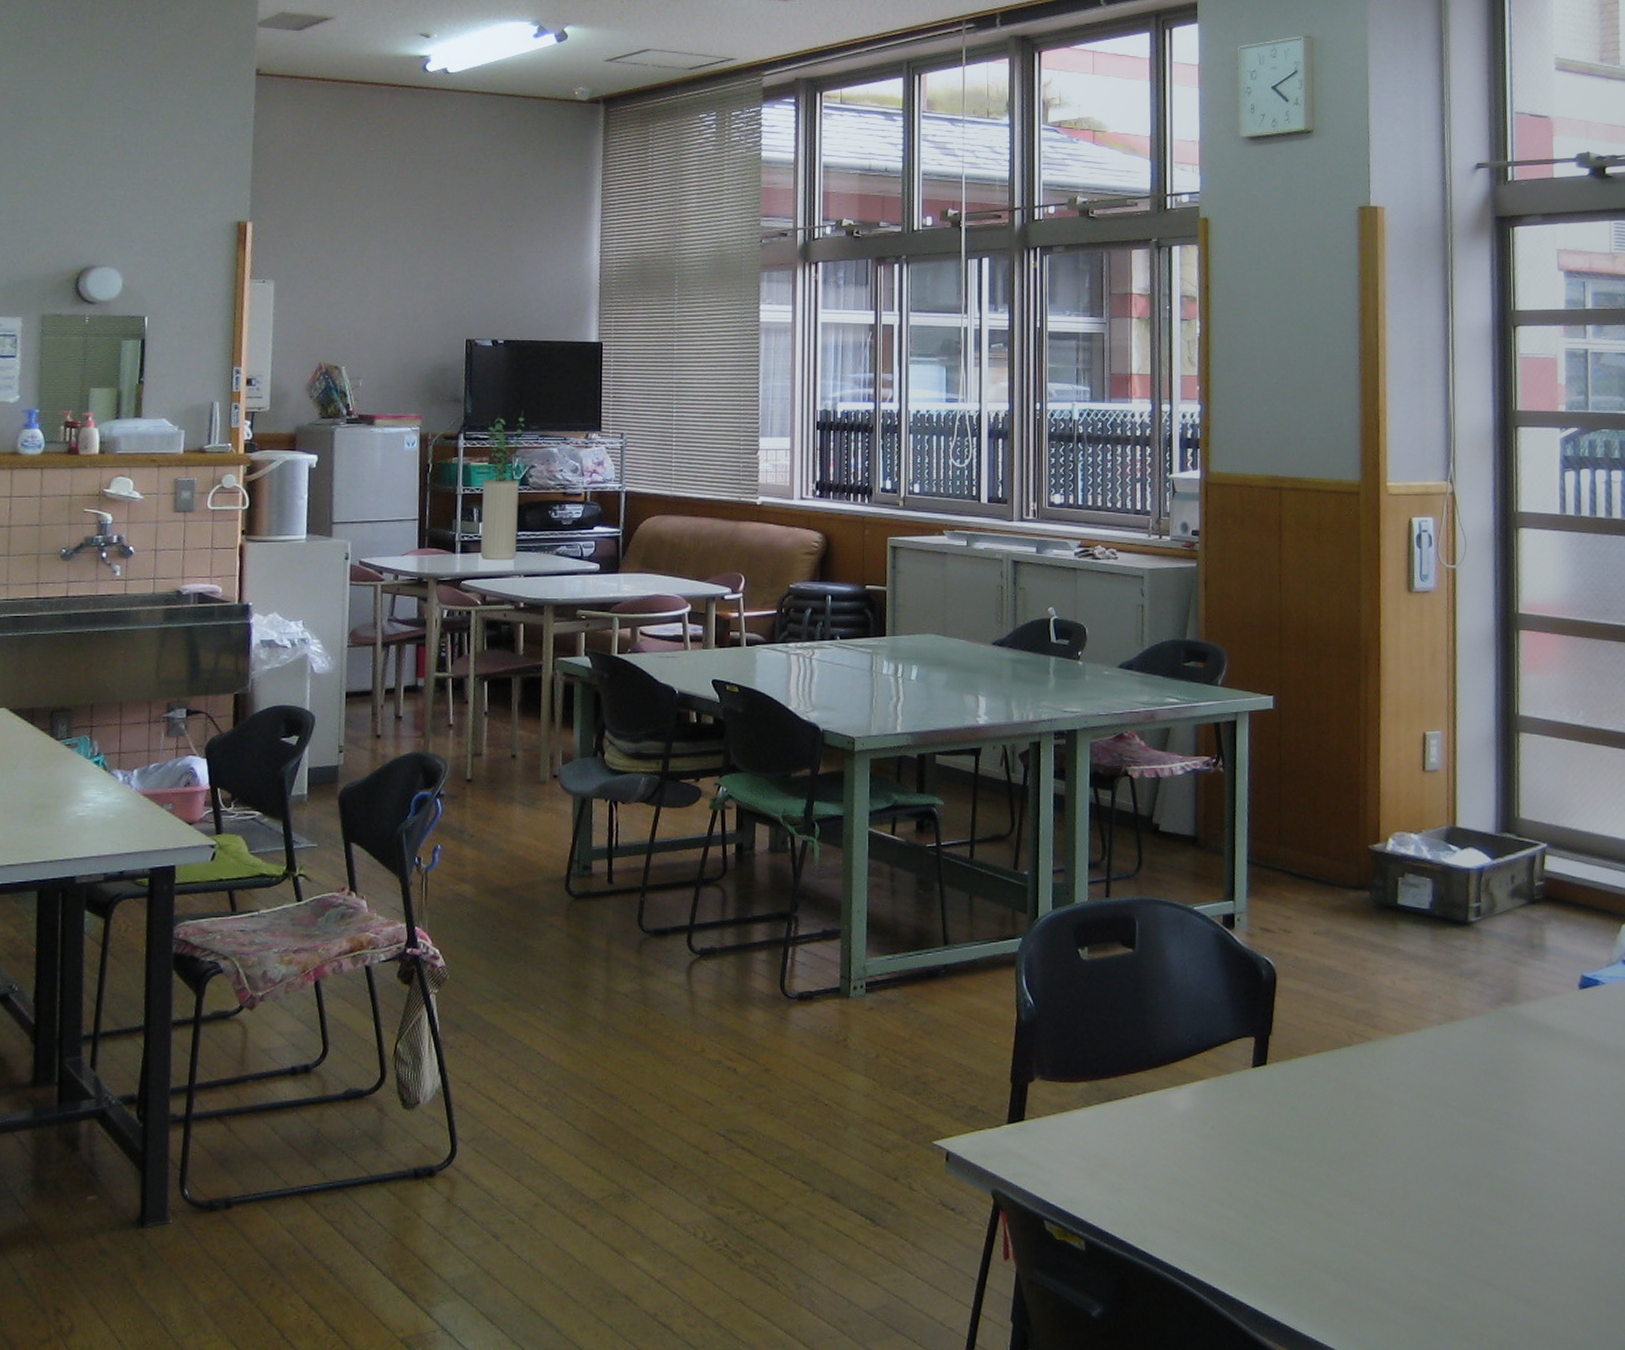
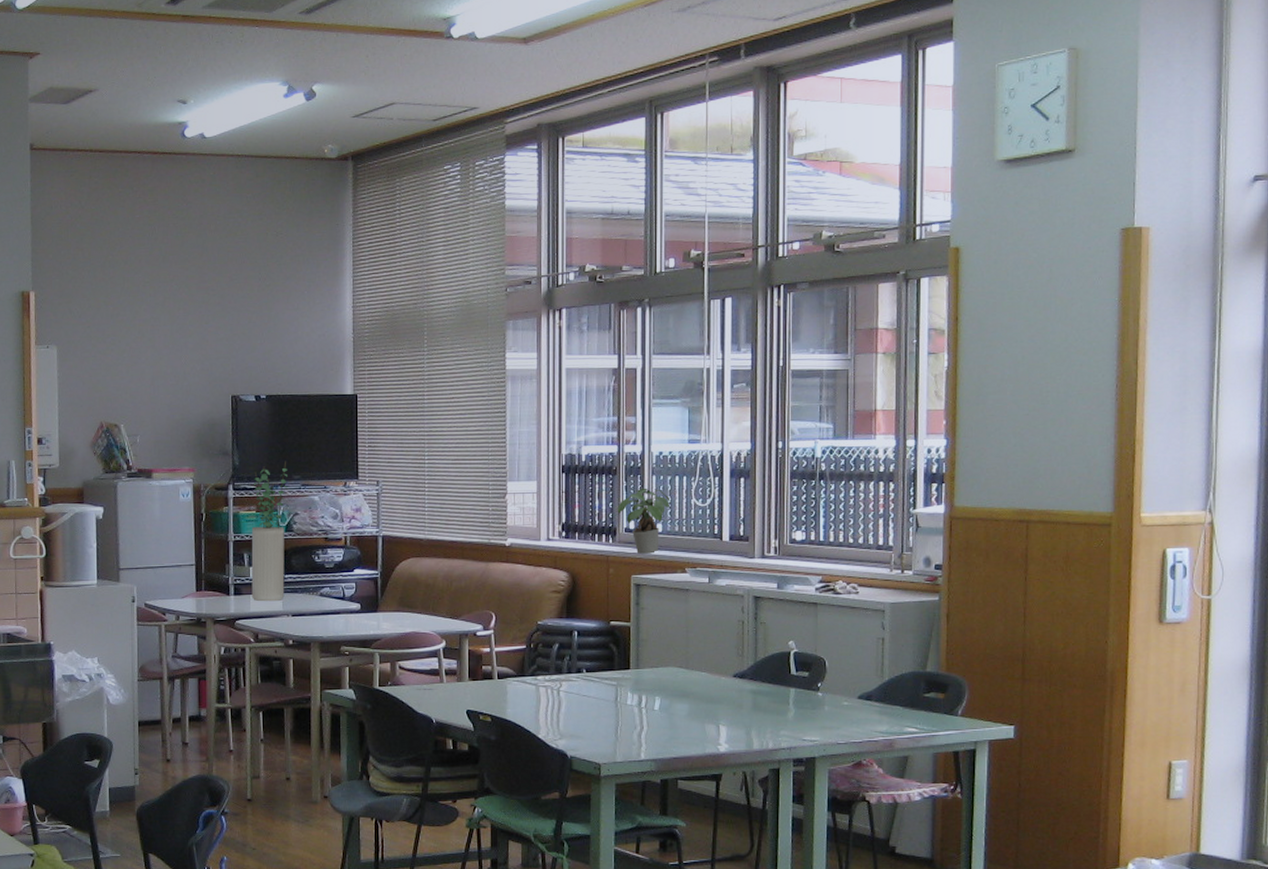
potted plant: none [873,447,929,515] -> present [617,488,672,554]

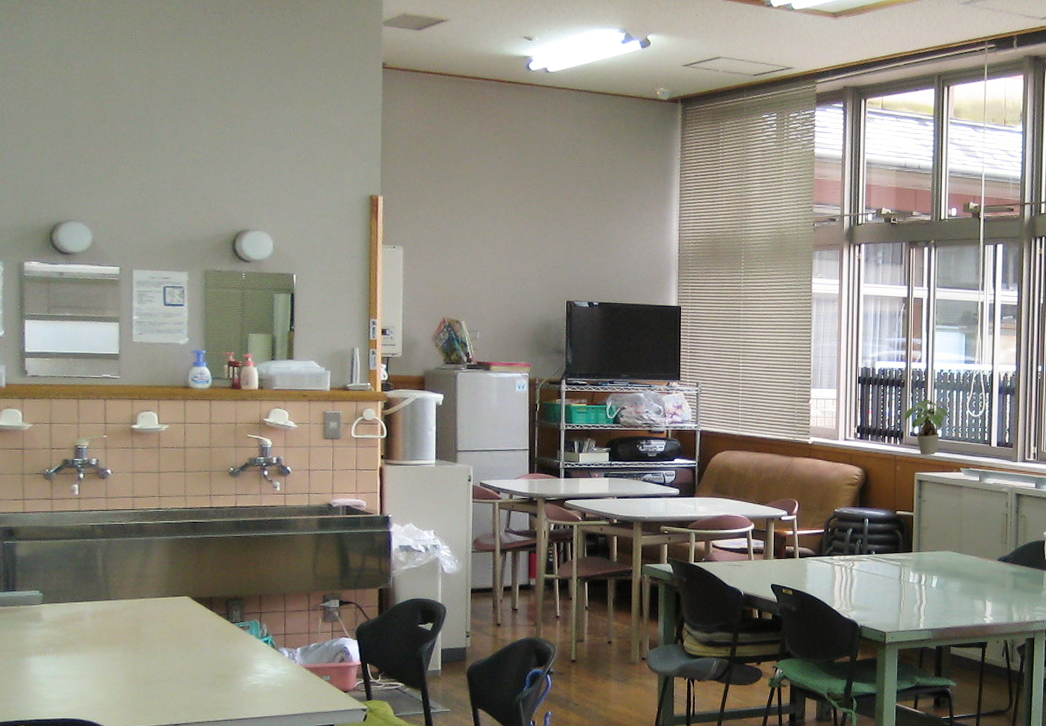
vase: present [251,461,289,602] -> none [580,361,617,485]

